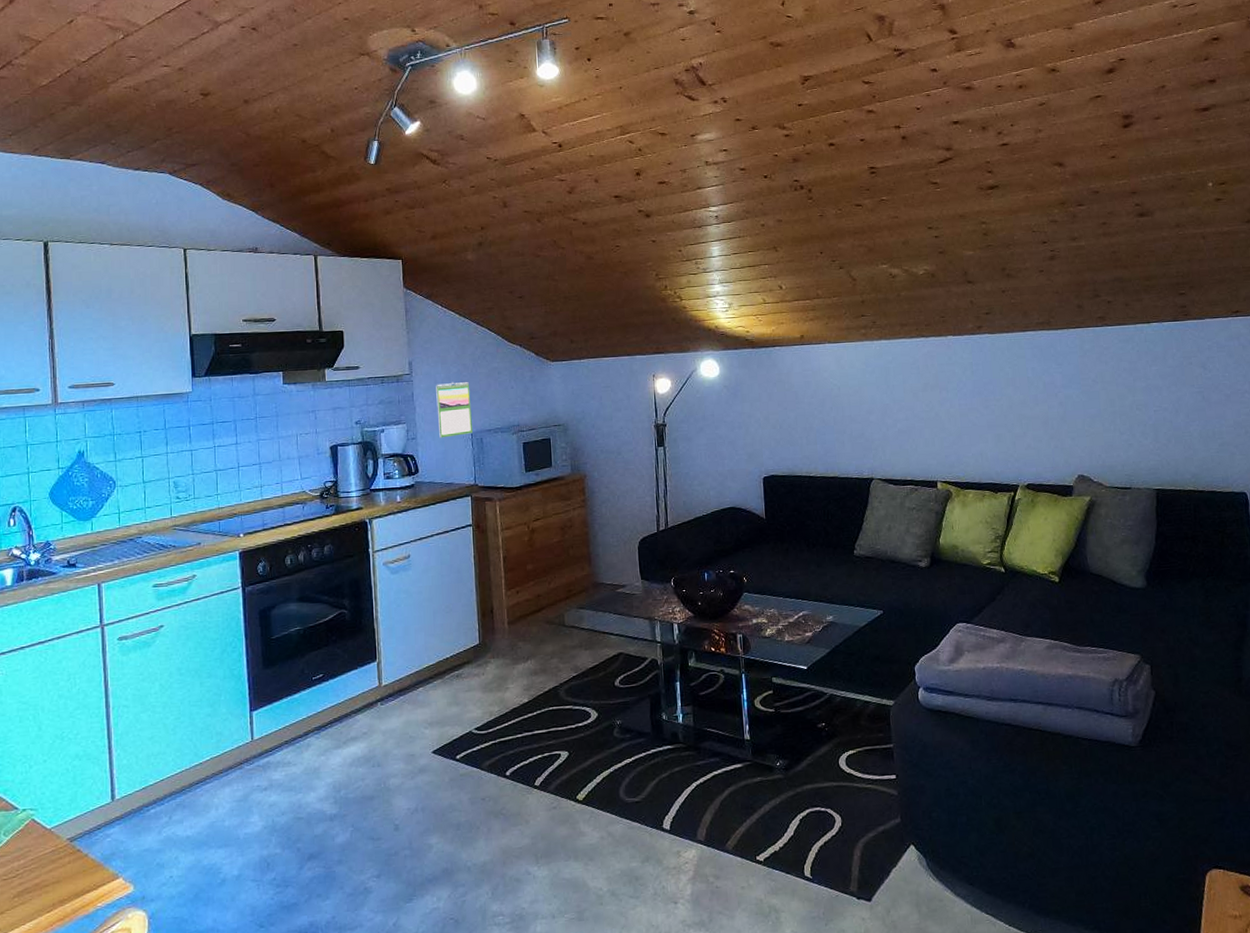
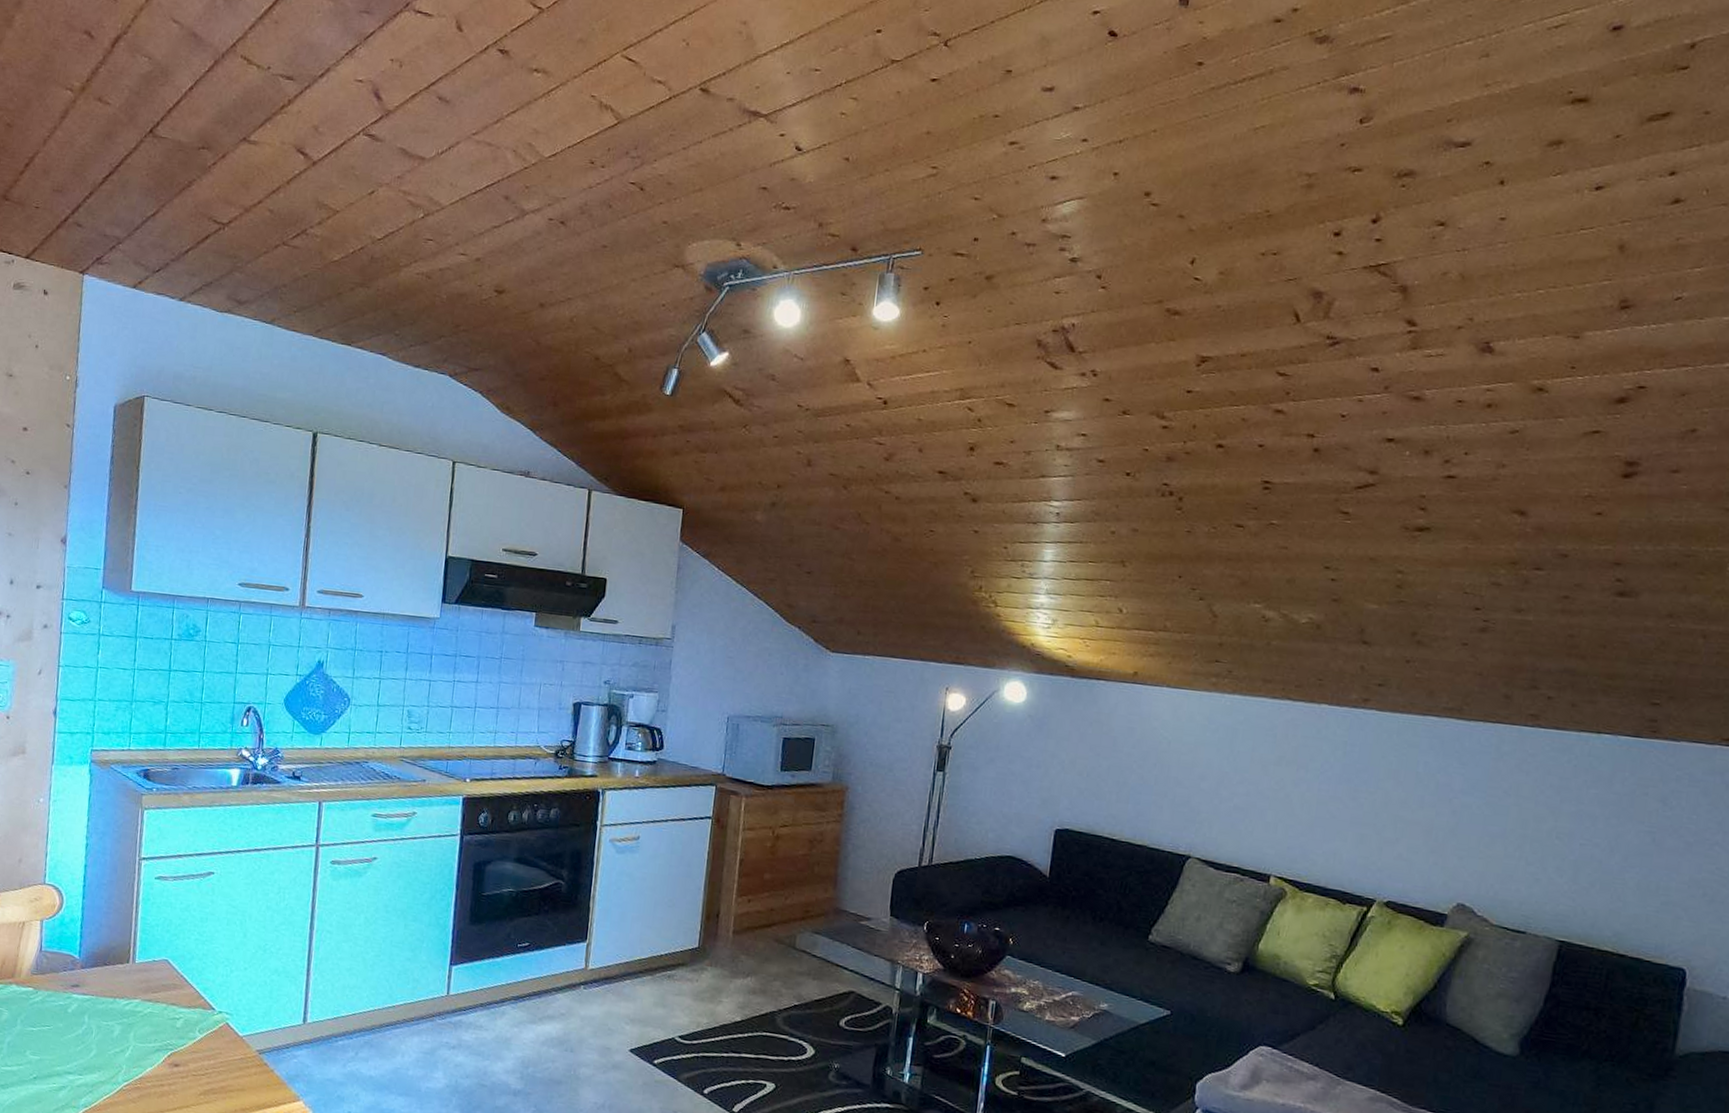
calendar: present [436,382,474,438] -> none [692,655,735,717]

